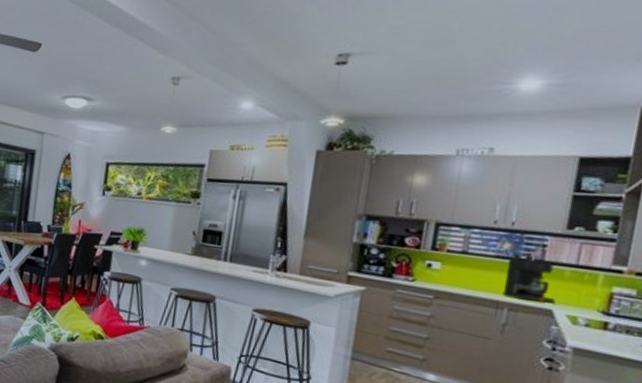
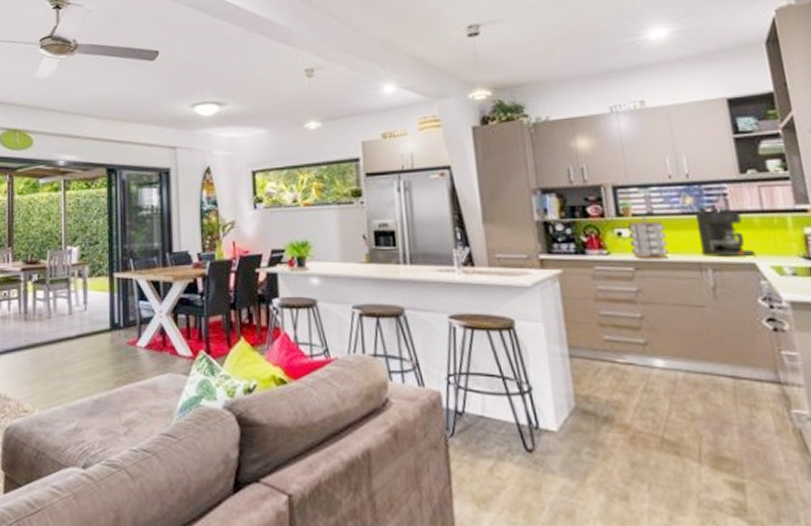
spice rack: none [436,252,475,293] -> present [628,215,670,260]

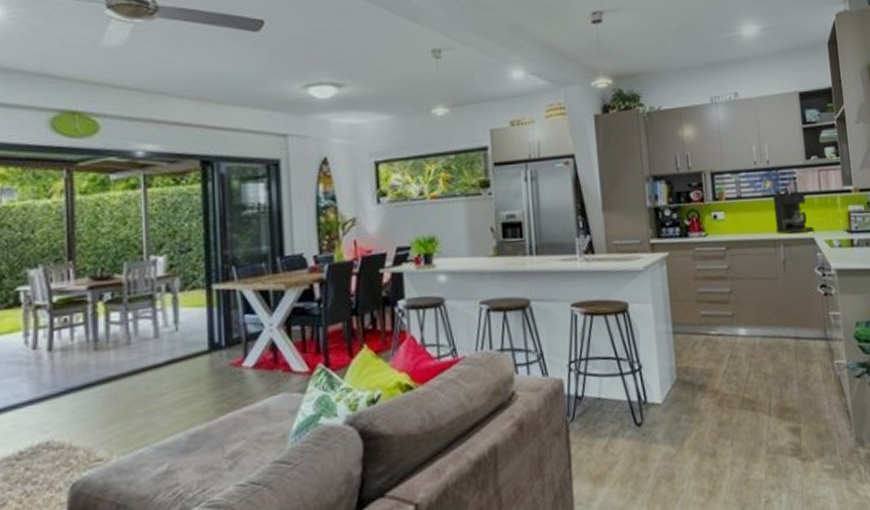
spice rack: present [628,215,670,260] -> none [722,199,753,239]

